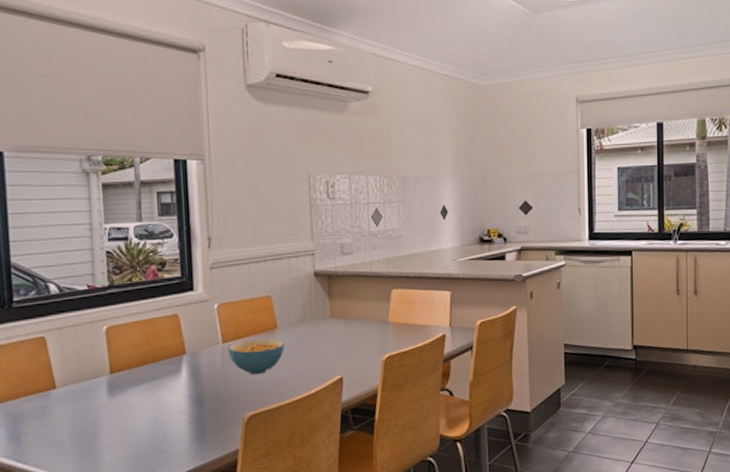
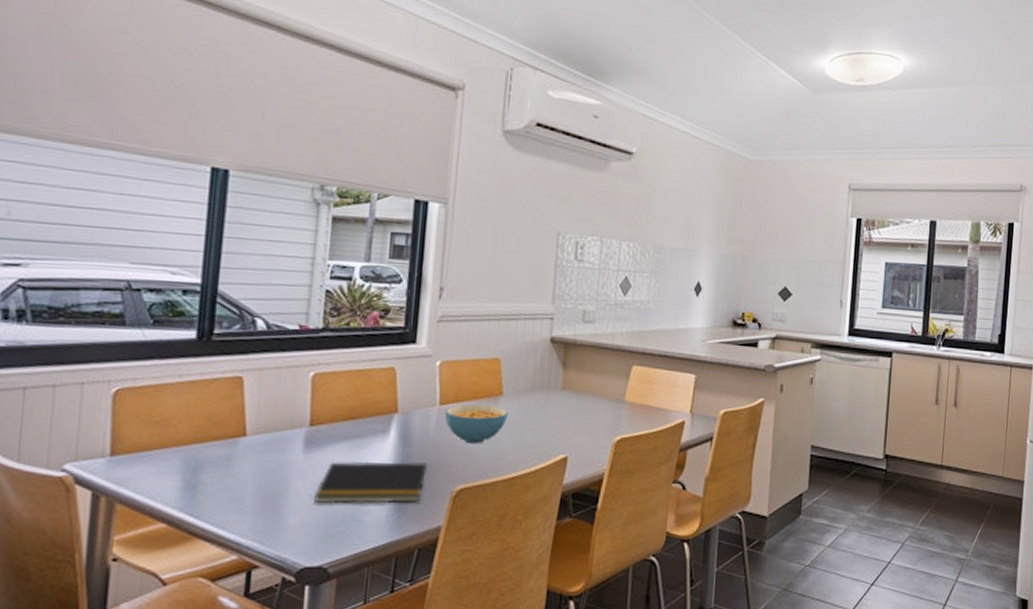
notepad: none [122,395,219,440] -> present [313,461,427,504]

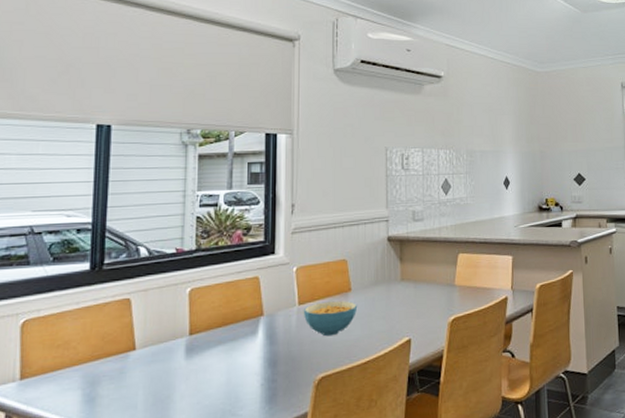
notepad: present [313,461,427,504] -> none [195,357,291,403]

